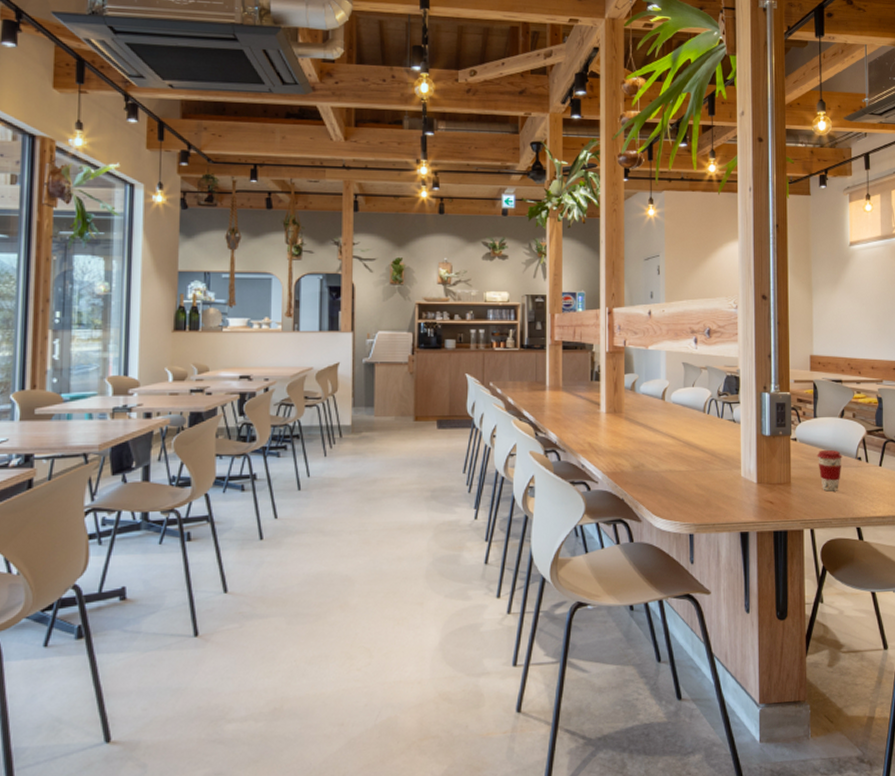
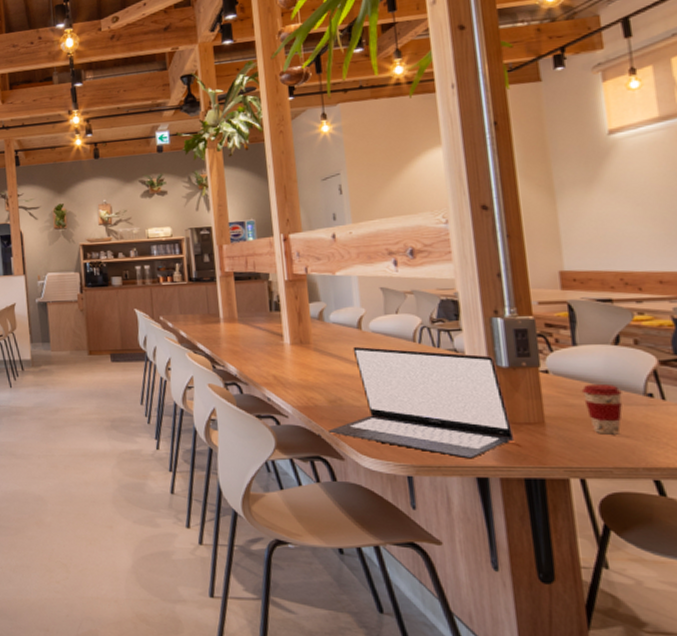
laptop: none [631,415,769,516] -> present [329,346,515,459]

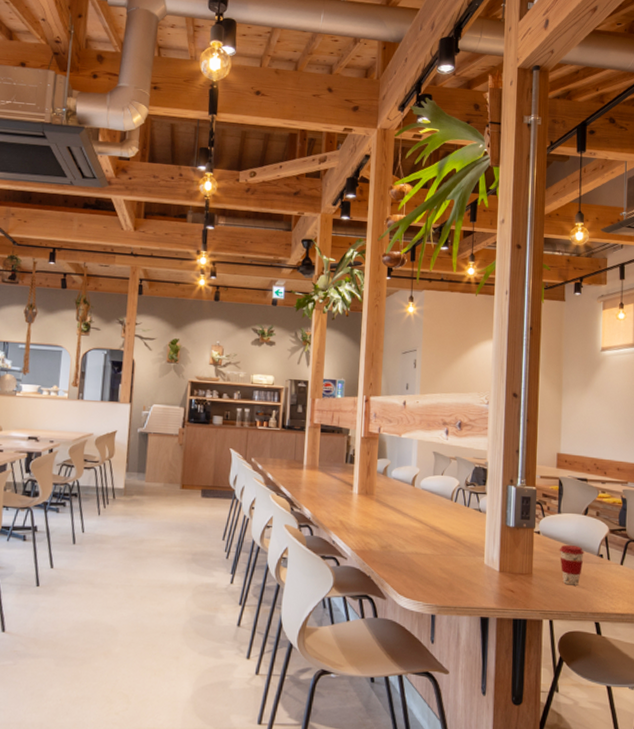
laptop: present [329,346,515,459] -> none [377,500,511,602]

